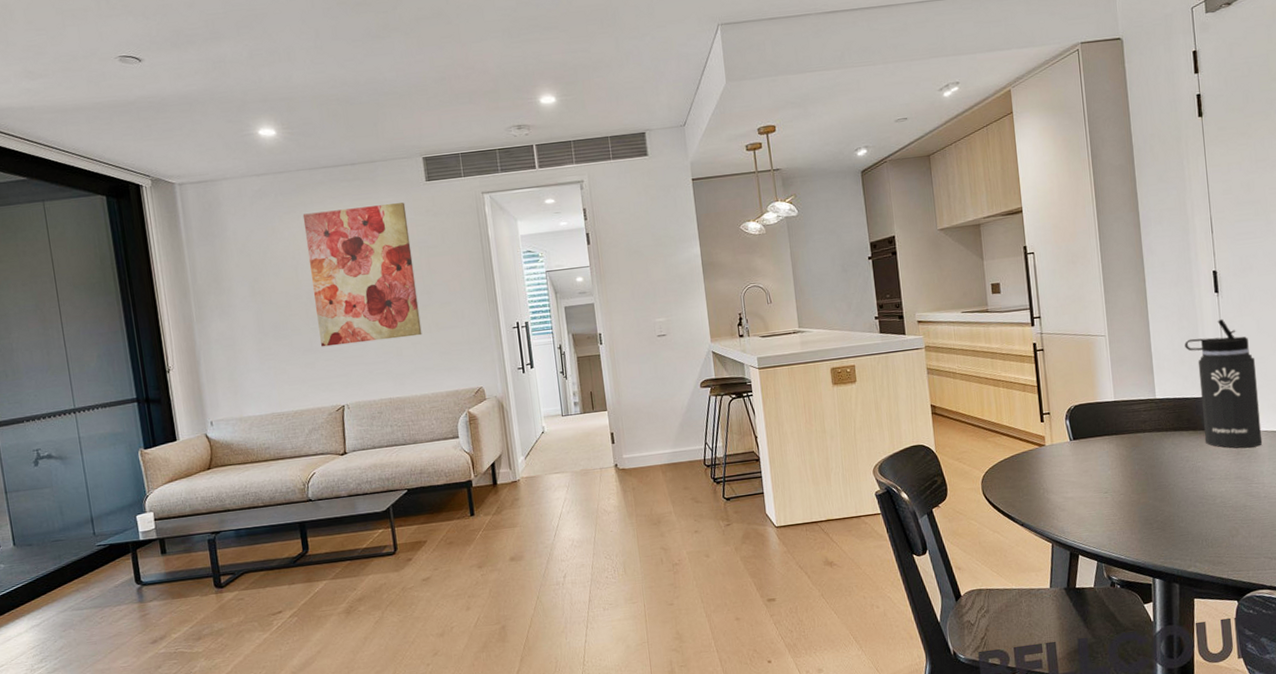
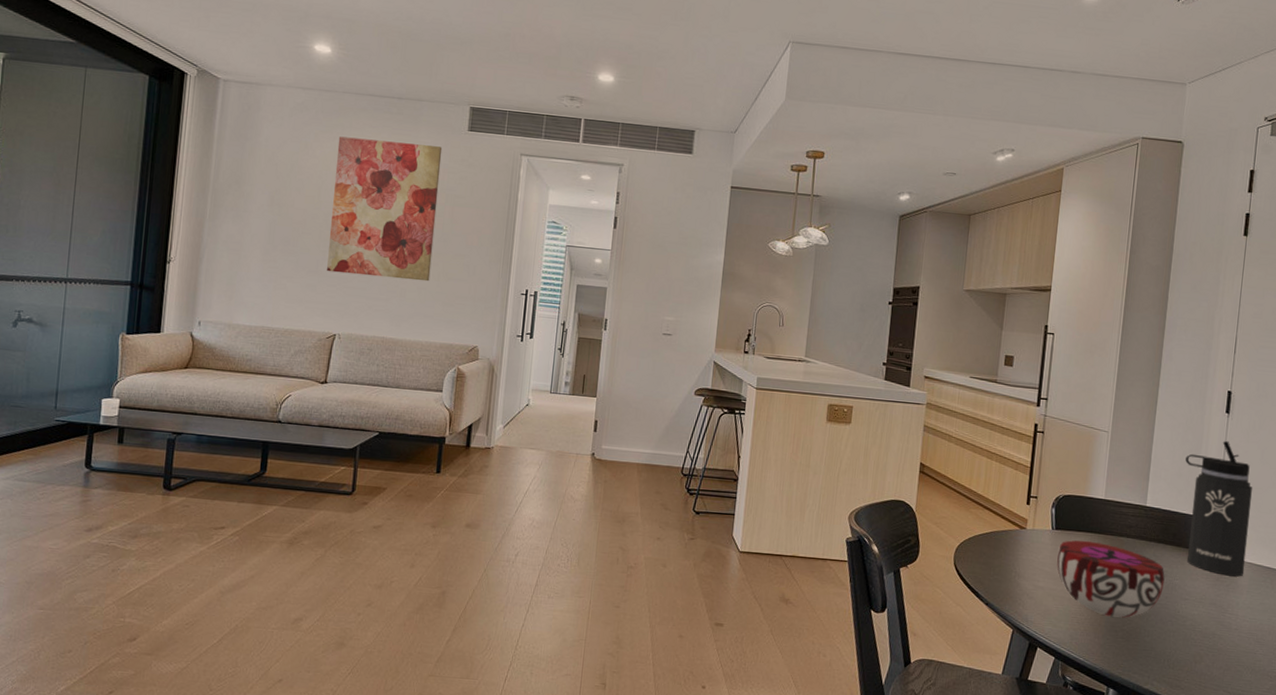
decorative bowl: none [1079,443,1188,511] -> present [1056,540,1165,618]

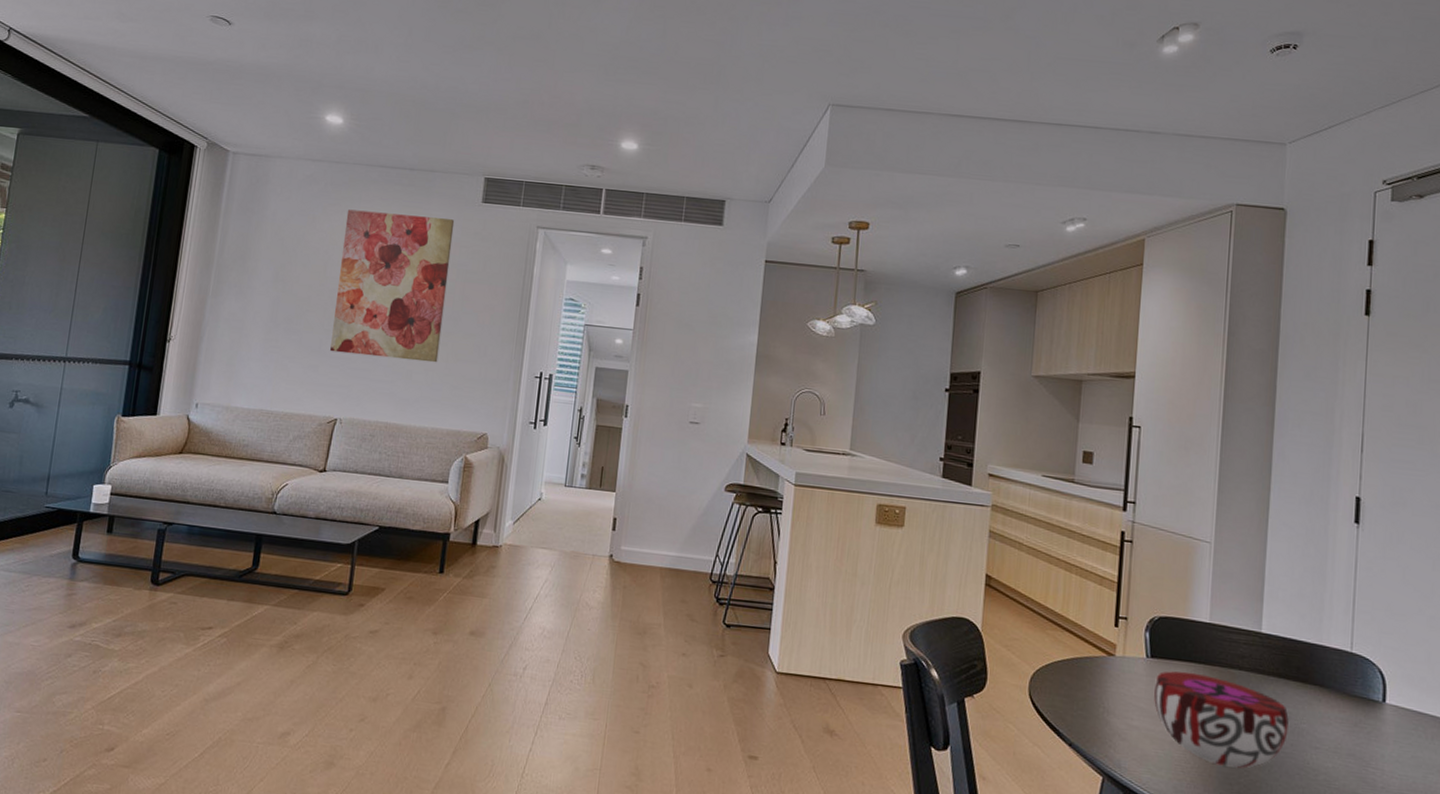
thermos bottle: present [1185,440,1252,577] -> none [1307,556,1393,723]

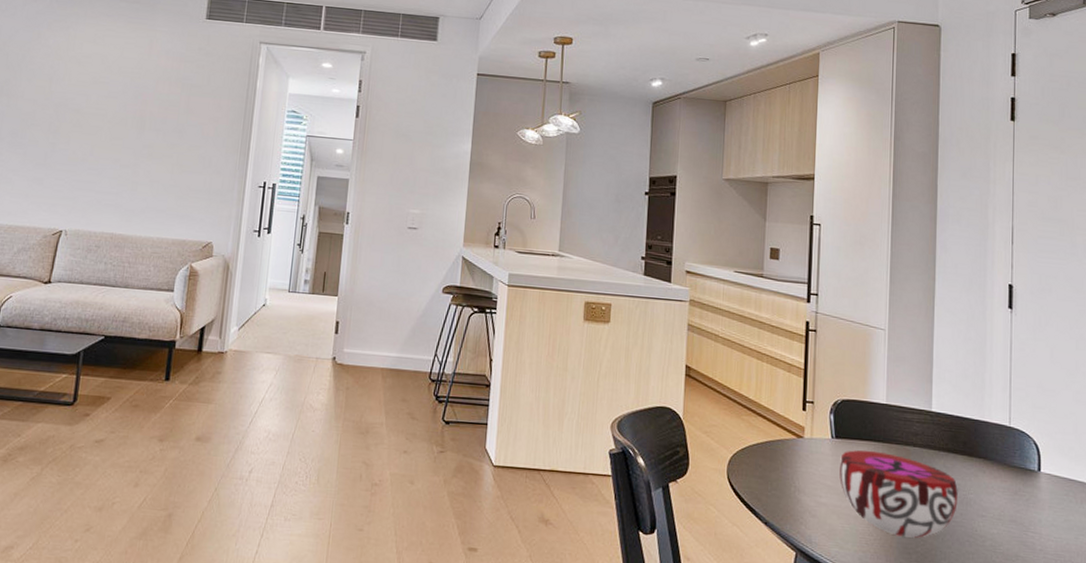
wall art: present [330,209,455,363] -> none [55,25,180,174]

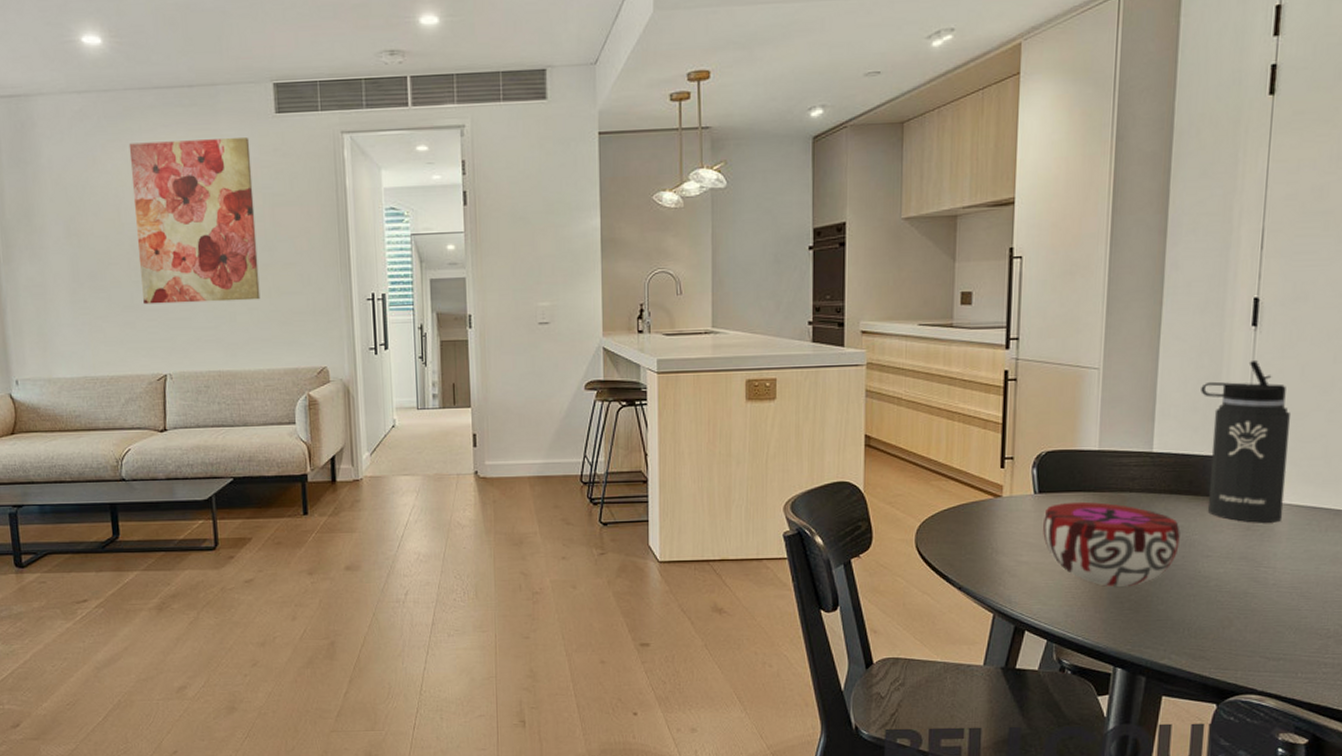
wall art: none [55,25,180,174] -> present [129,138,261,305]
thermos bottle: none [970,338,1045,490] -> present [1201,359,1290,523]

